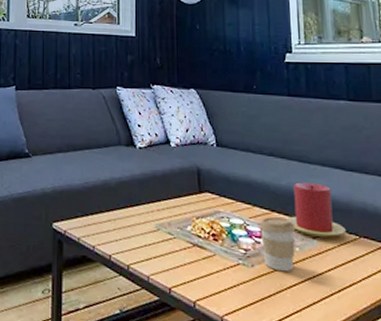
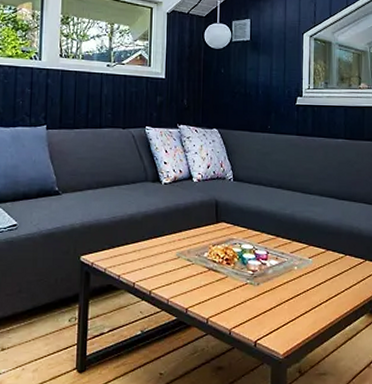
coffee cup: present [259,216,296,272] -> none [265,241,296,288]
candle: present [286,182,346,237] -> none [288,210,335,256]

